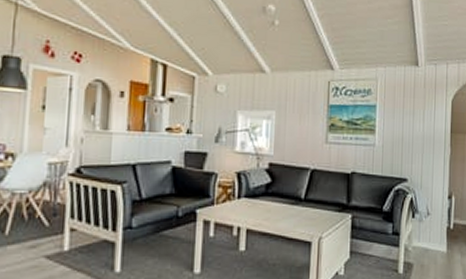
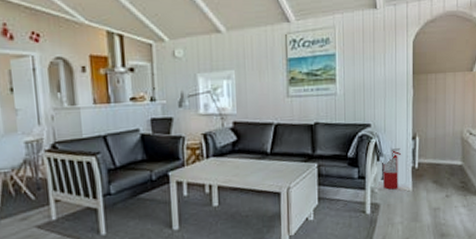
fire extinguisher: none [415,206,437,249] -> present [381,148,402,190]

